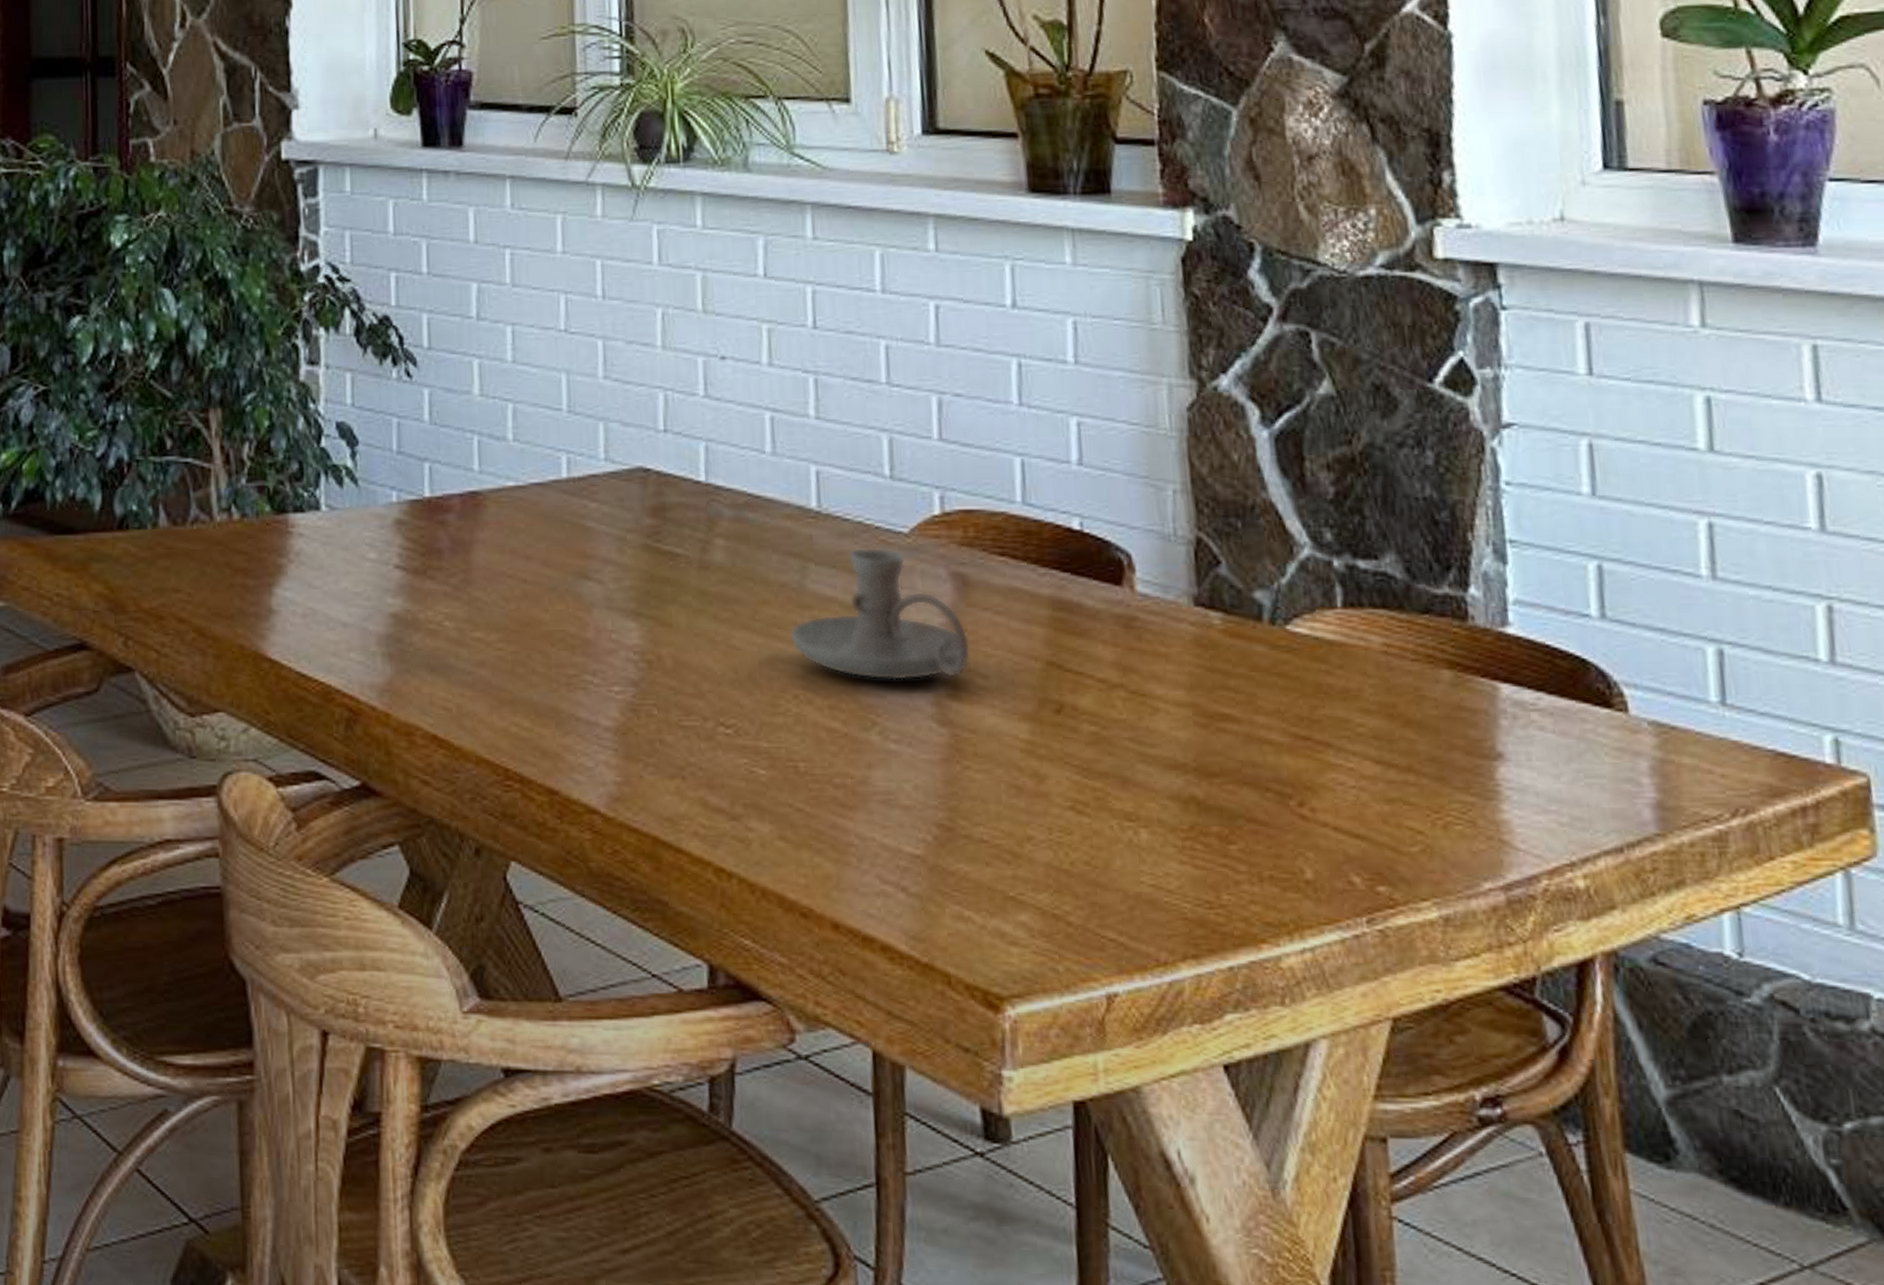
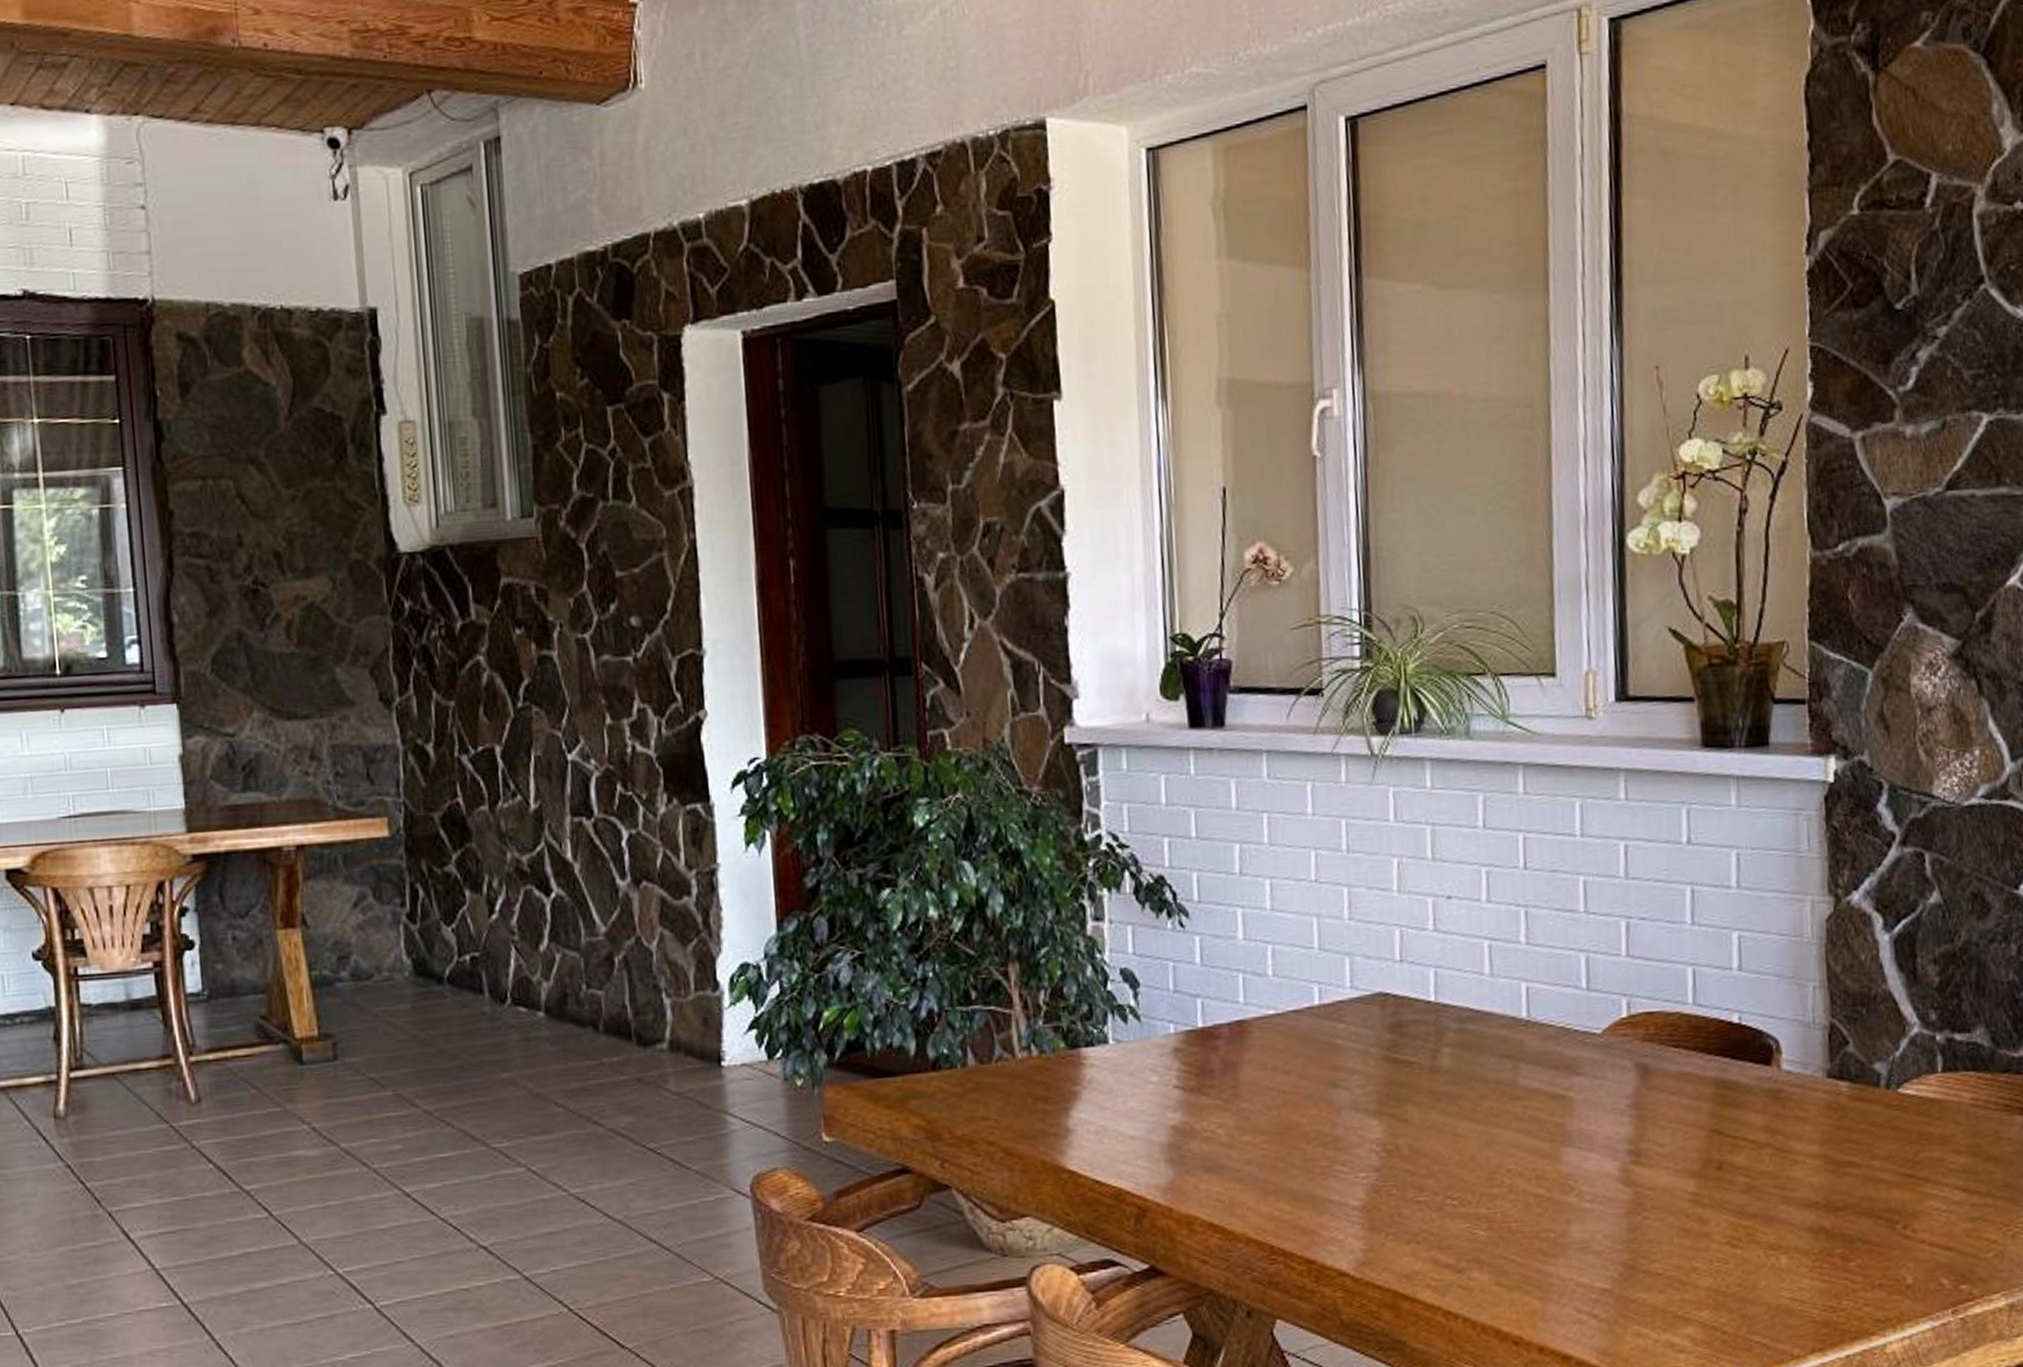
candle holder: present [789,547,971,680] -> none [1504,1046,1650,1153]

